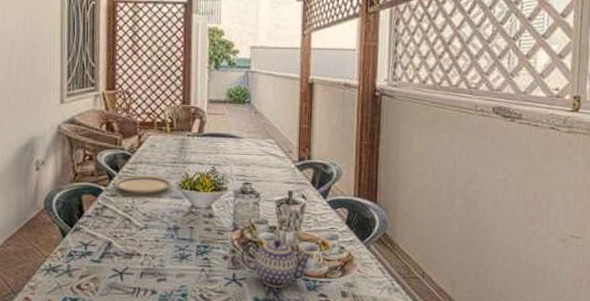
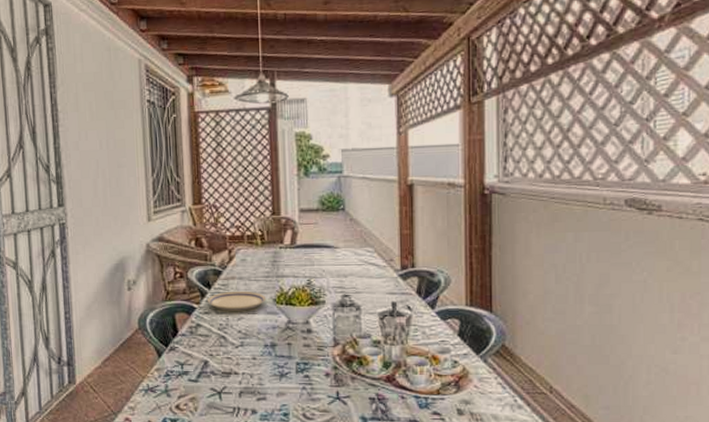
teapot: present [241,238,315,288] -> none [344,353,425,406]

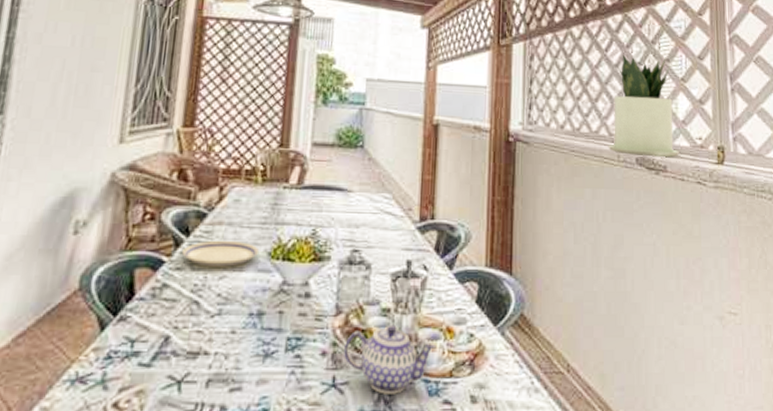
teapot: none [344,353,425,406] -> present [344,324,438,395]
planter: none [592,92,678,198] -> present [608,55,679,158]

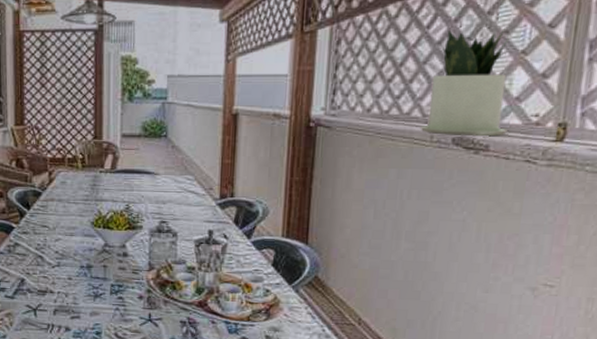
plate: present [182,240,260,267] -> none [26,212,85,232]
teapot: present [344,324,438,395] -> none [157,279,237,330]

